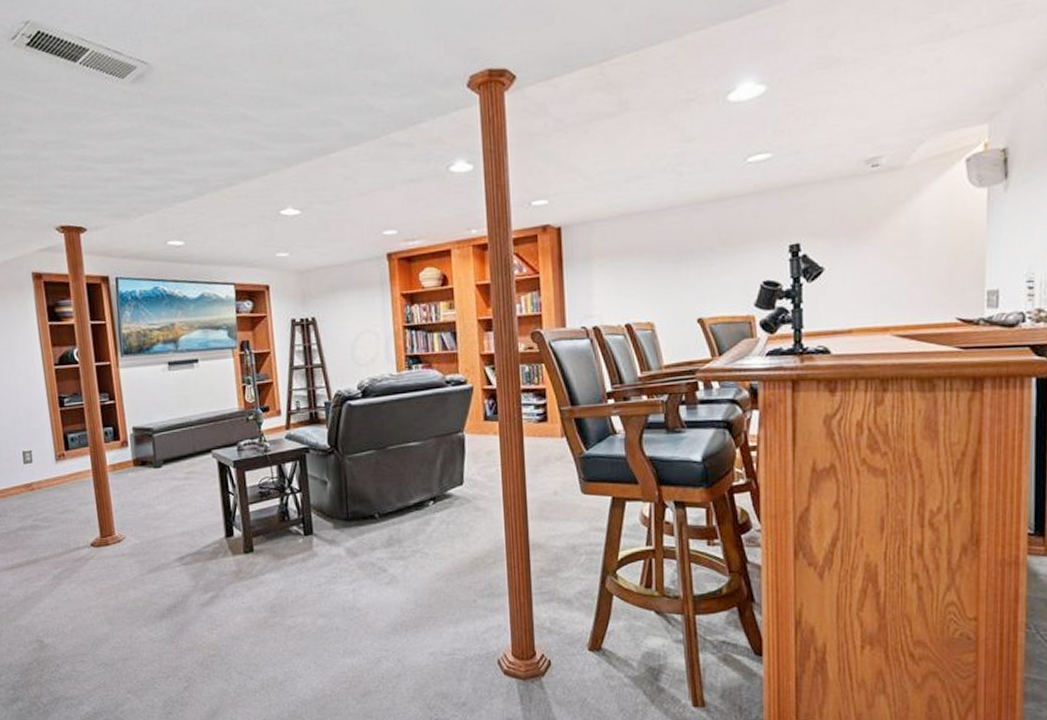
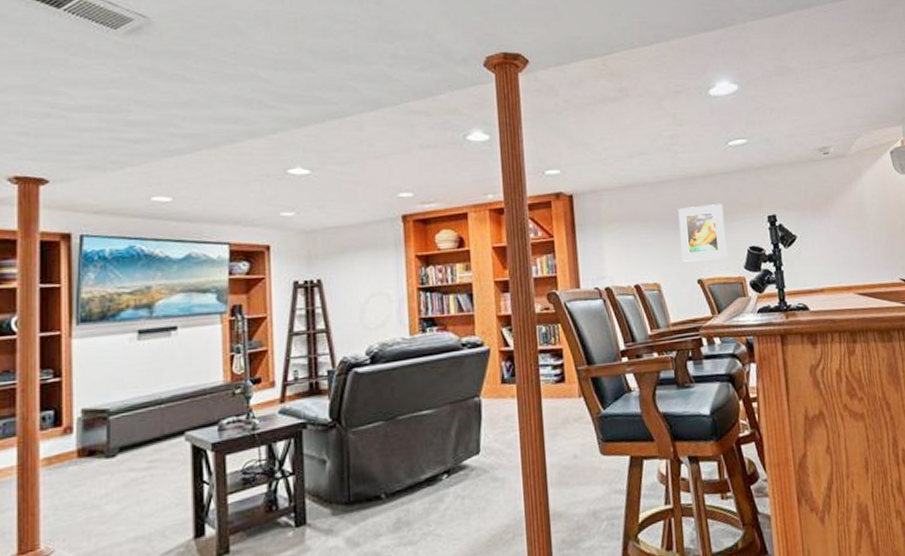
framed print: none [680,232,735,299] -> present [678,204,727,262]

